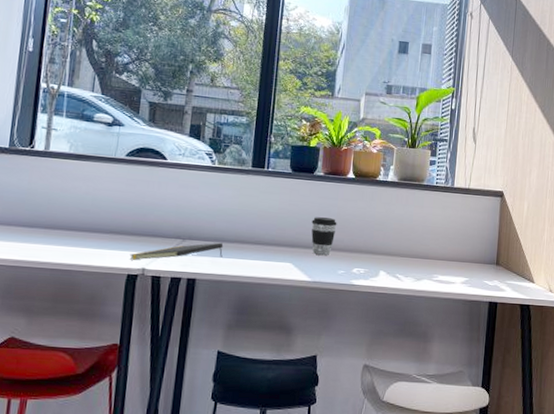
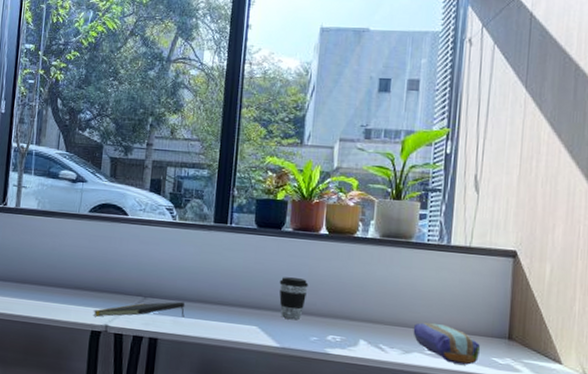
pencil case: none [423,253,476,288] -> present [413,322,481,365]

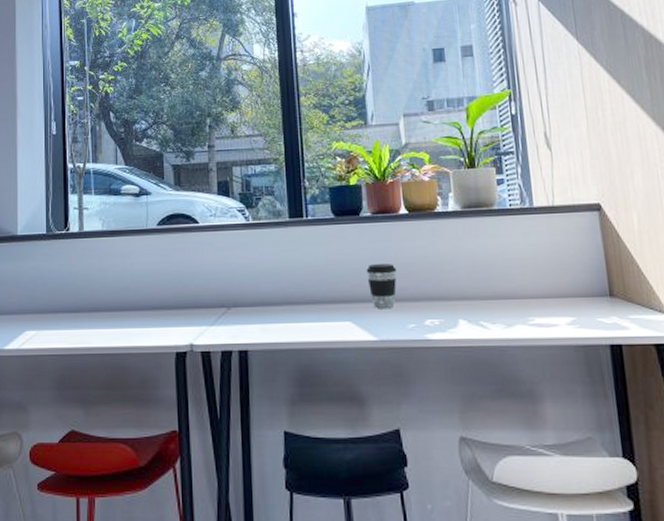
notepad: present [93,301,185,318] -> none [175,307,273,336]
pencil case: present [413,322,481,365] -> none [511,290,585,330]

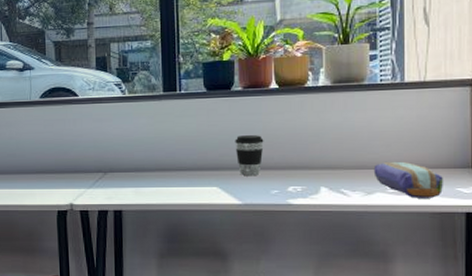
pencil case: none [511,290,585,330] -> present [373,161,444,198]

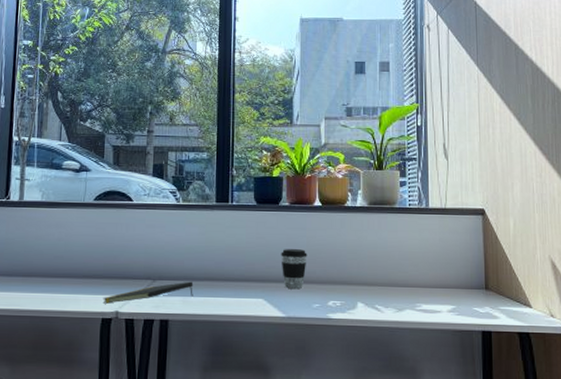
notepad: none [57,172,145,197] -> present [103,281,194,304]
pencil case: present [373,161,444,198] -> none [404,280,463,317]

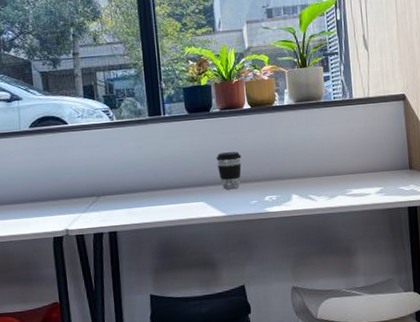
notepad: present [103,281,194,304] -> none [51,193,137,224]

